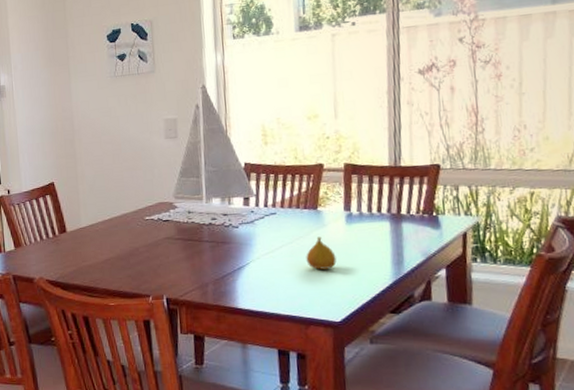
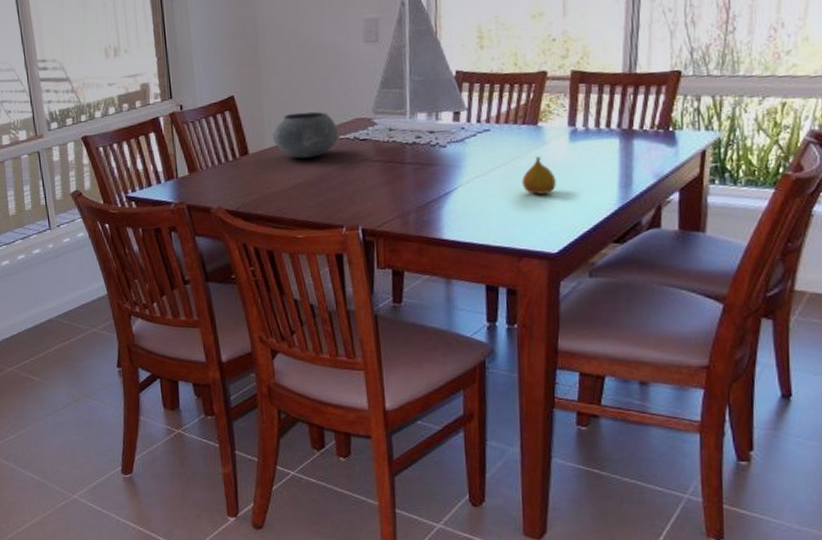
bowl: none [87,196,145,236] -> present [272,111,339,159]

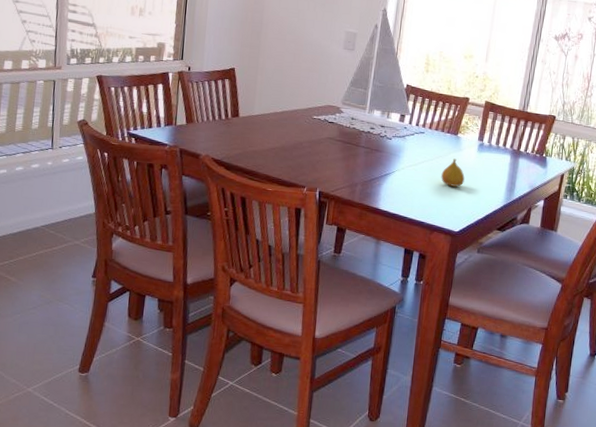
bowl: present [272,111,339,159] -> none [260,91,314,129]

